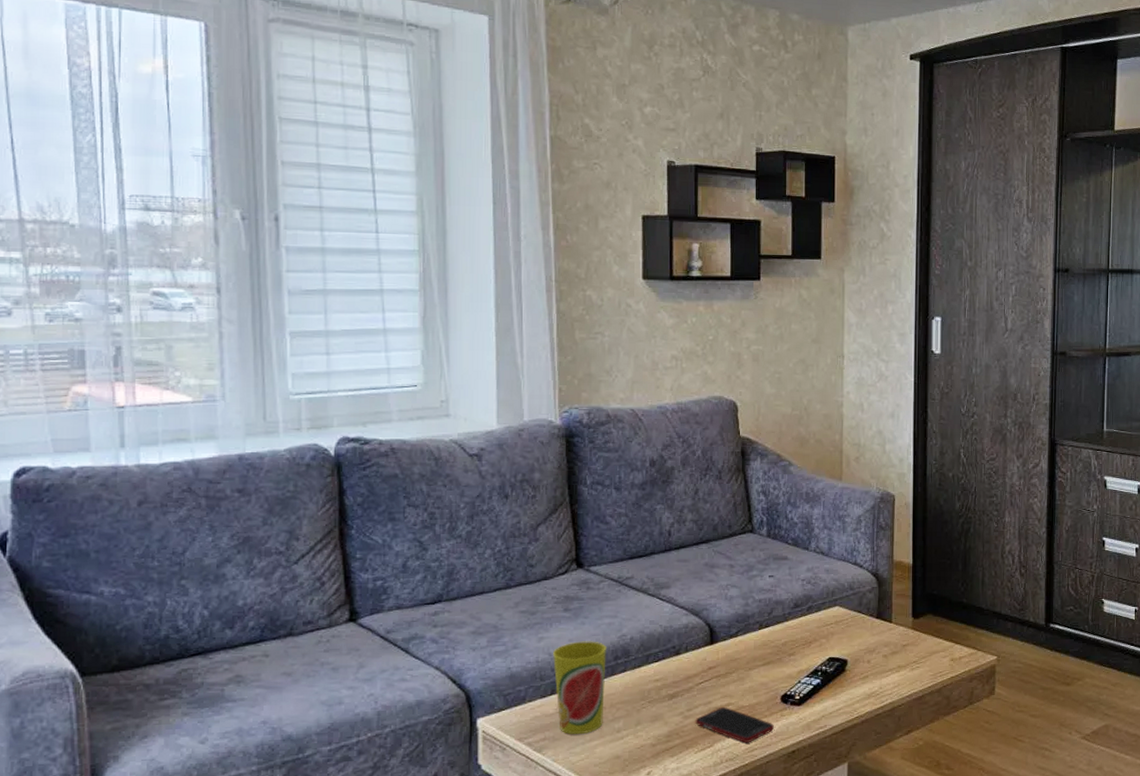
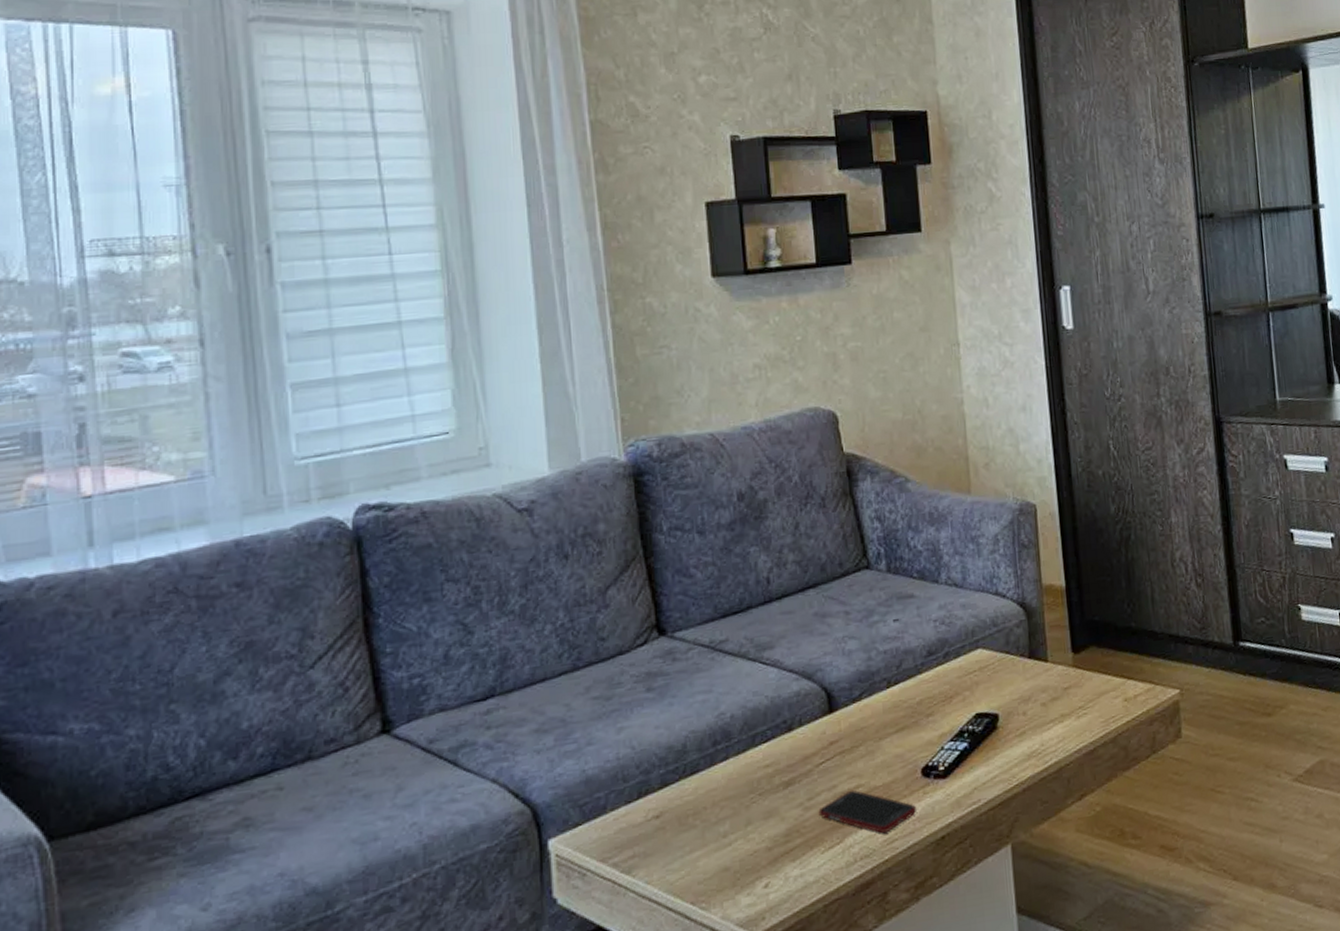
cup: present [553,641,606,735] -> none [637,725,705,847]

